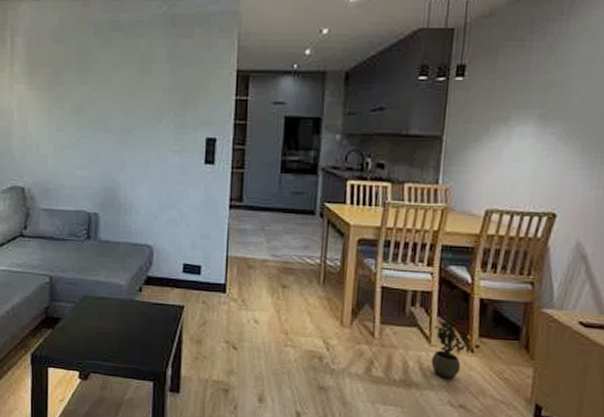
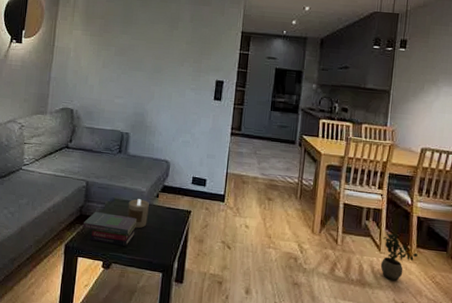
books: none [50,313,116,353] -> present [82,212,137,247]
candle: none [104,294,130,331] -> present [127,199,149,229]

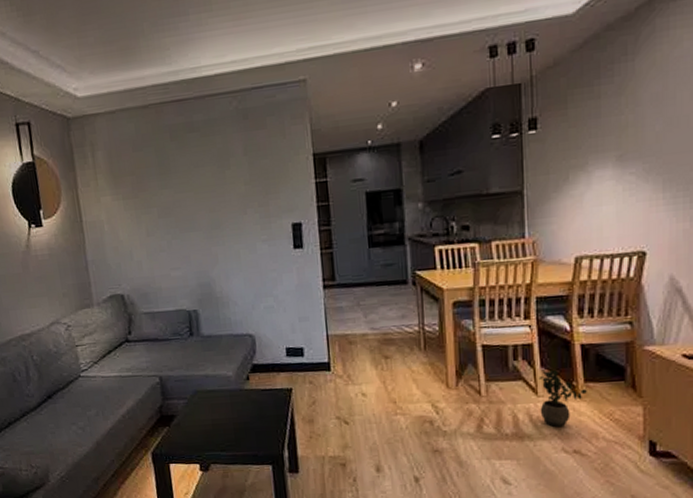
books: present [82,212,137,247] -> none [166,408,230,444]
candle: present [127,199,149,229] -> none [214,385,242,420]

